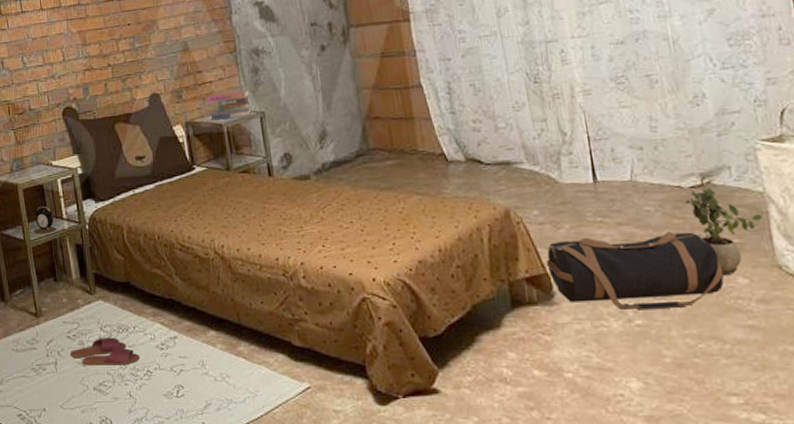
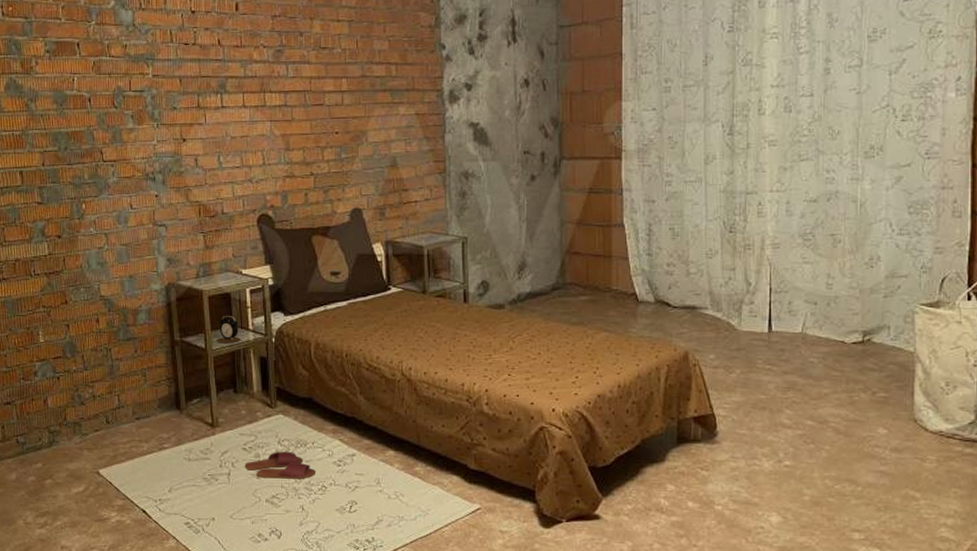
books: present [206,89,251,120] -> none [409,213,454,241]
duffel bag: present [547,231,724,310] -> none [715,382,866,453]
potted plant: present [685,187,762,275] -> none [845,344,908,425]

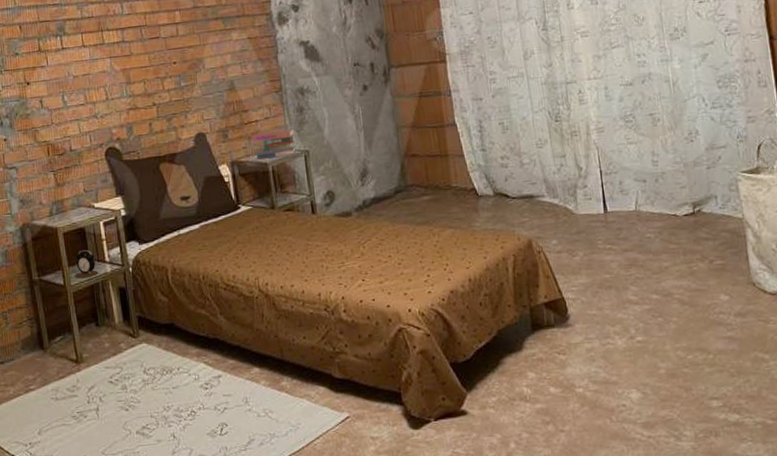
slippers: present [245,451,315,479] -> none [113,380,183,409]
books: none [409,213,454,241] -> present [252,128,295,160]

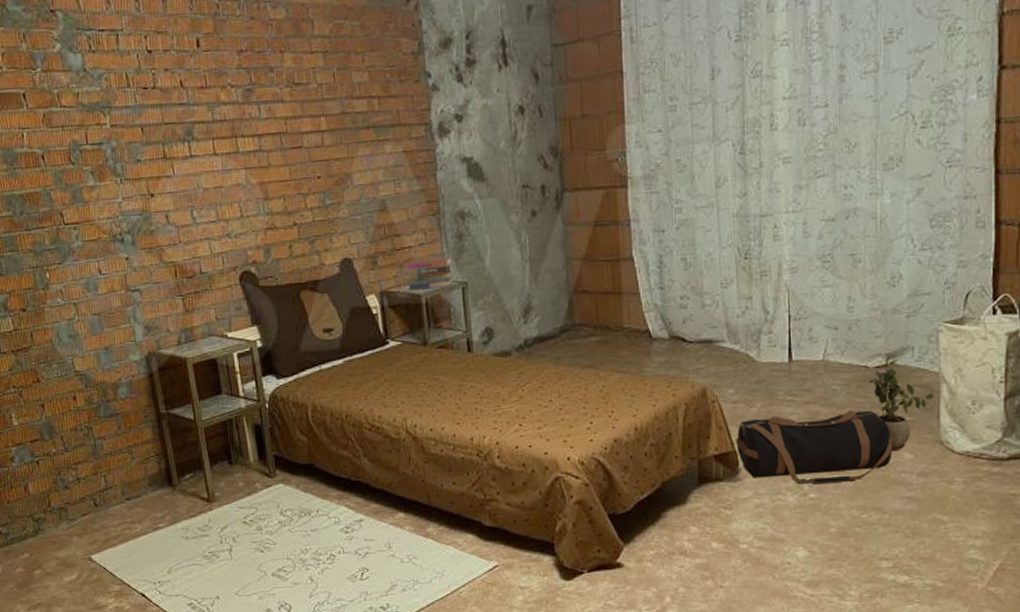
alarm clock: present [75,250,99,278] -> none [206,383,232,413]
duffel bag: none [563,255,709,328] -> present [736,410,892,485]
potted plant: none [679,215,741,293] -> present [869,367,934,451]

